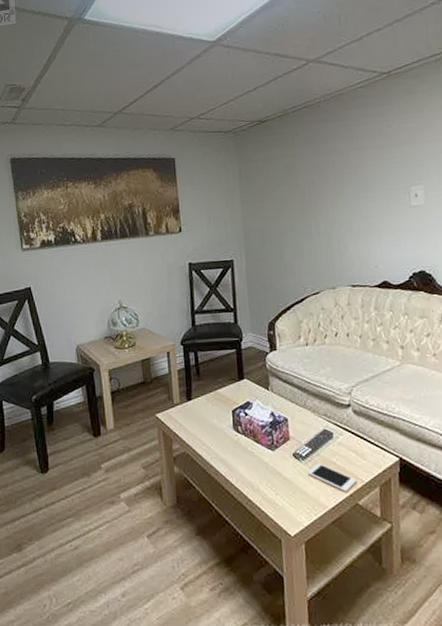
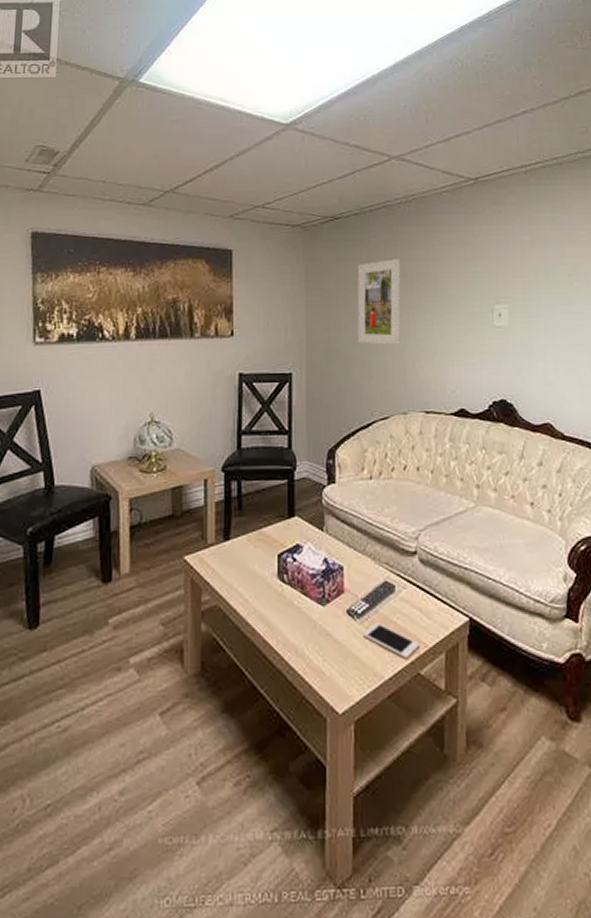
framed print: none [284,153,327,231] -> present [357,259,401,345]

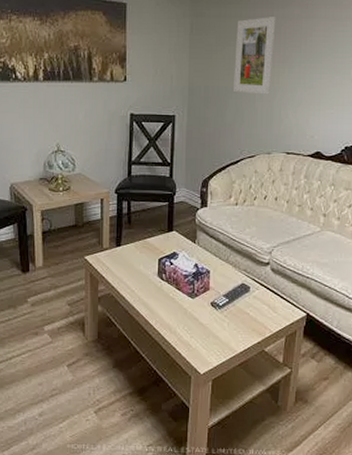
cell phone: present [362,622,420,659] -> none [221,312,266,340]

